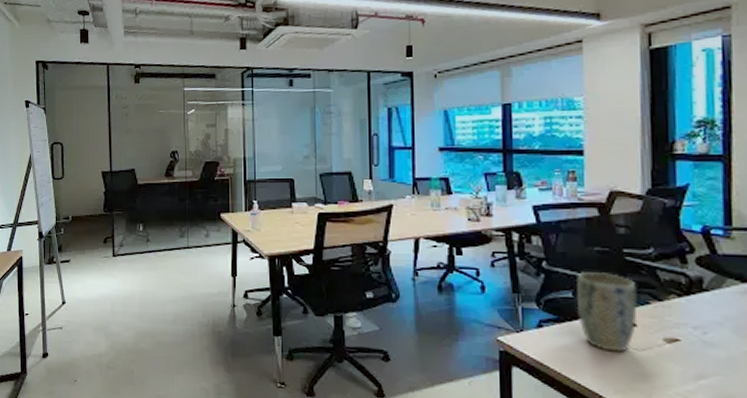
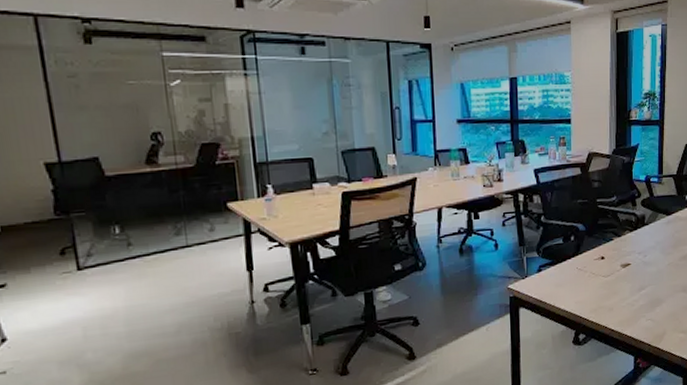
plant pot: present [575,272,637,352] -> none [564,220,605,282]

